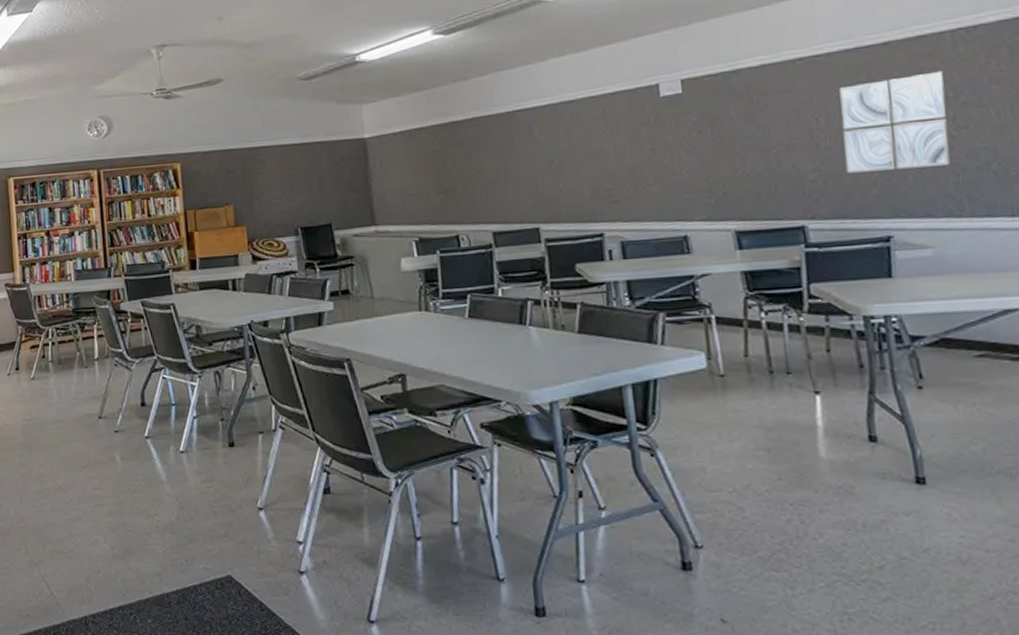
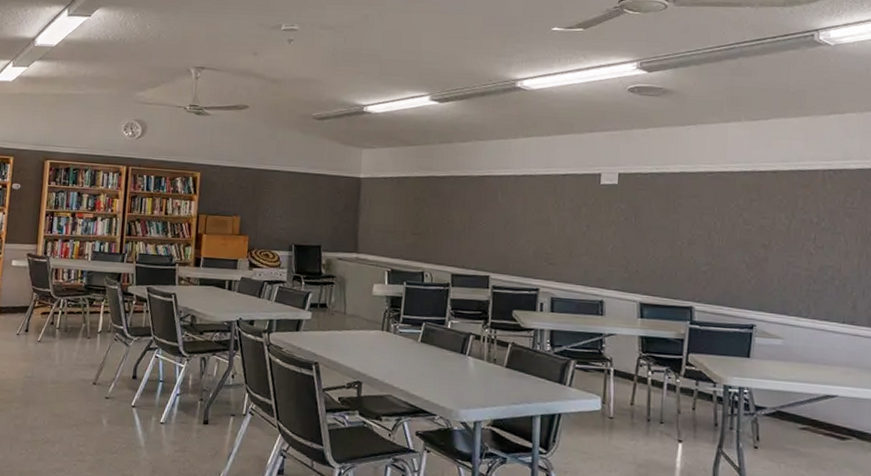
wall art: present [839,70,952,173] -> none [730,200,813,276]

